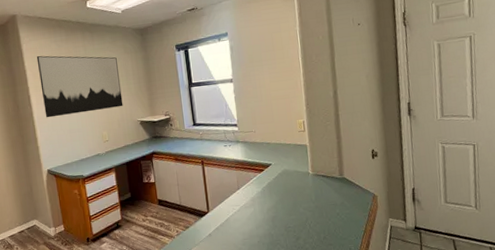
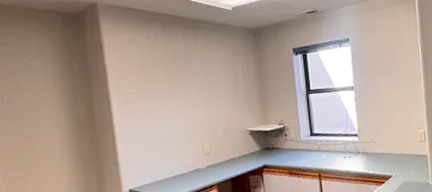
wall art: present [36,55,123,118] -> none [121,52,230,127]

